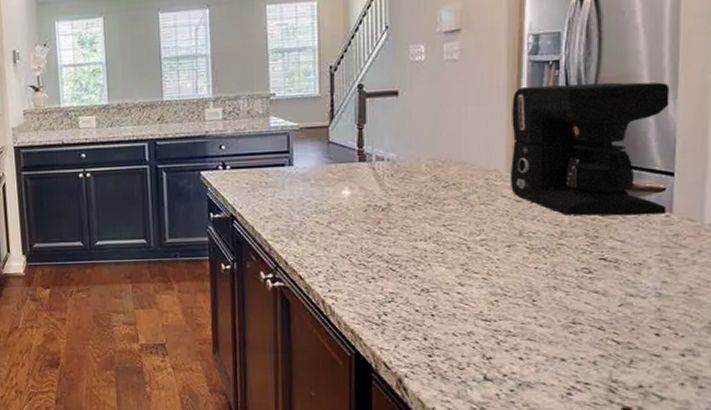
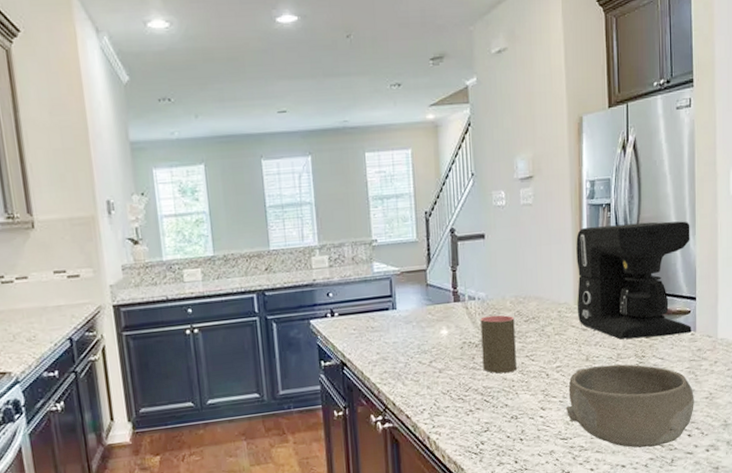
cup: none [389,178,430,241] -> present [480,315,517,374]
bowl: none [490,243,666,342] -> present [565,364,694,448]

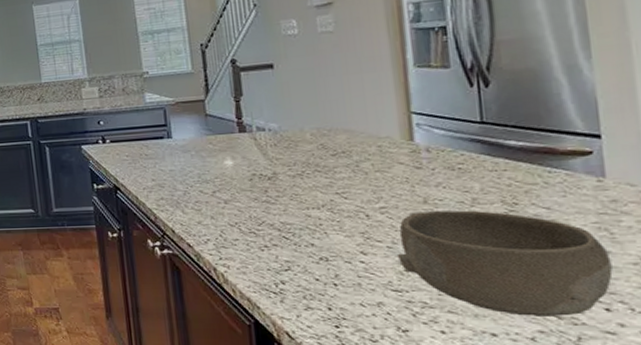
cup: present [480,315,517,374] -> none [273,147,324,210]
coffee maker: present [576,221,692,339] -> none [397,42,598,182]

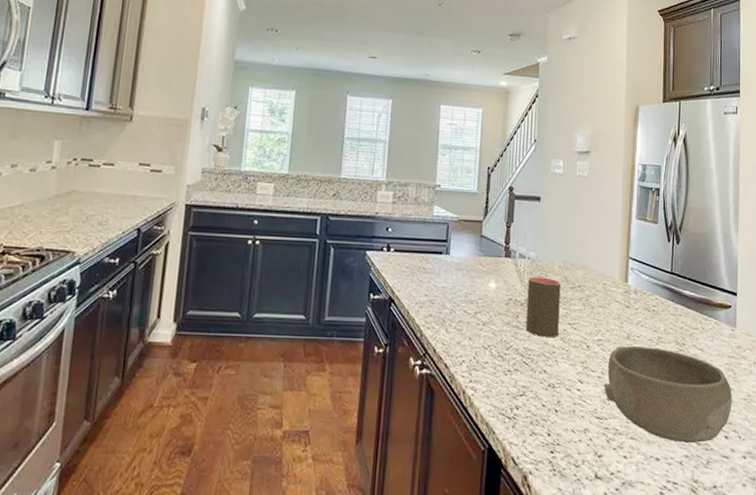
cup: none [273,147,324,210] -> present [525,276,561,337]

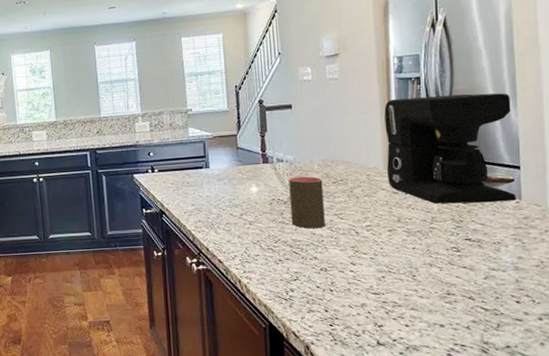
bowl: present [603,346,732,443] -> none [377,227,523,310]
coffee maker: none [621,207,733,328] -> present [384,93,516,204]

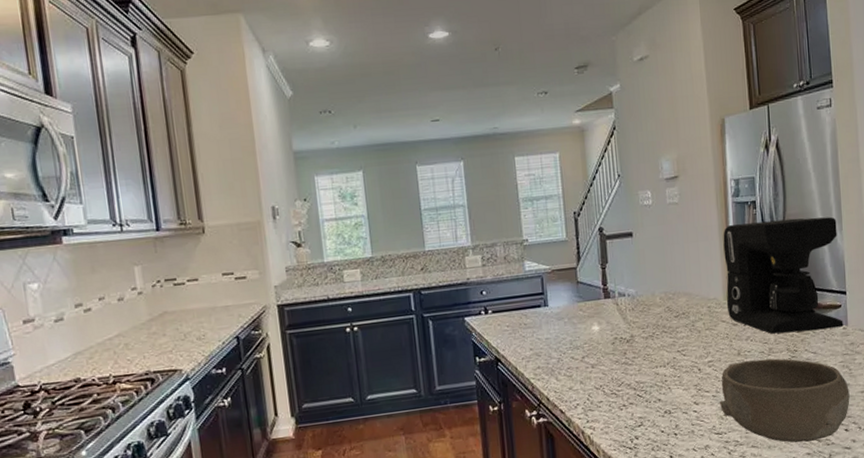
cup: present [289,176,325,229] -> none [631,311,668,369]
bowl: none [377,227,523,310] -> present [719,358,850,443]

